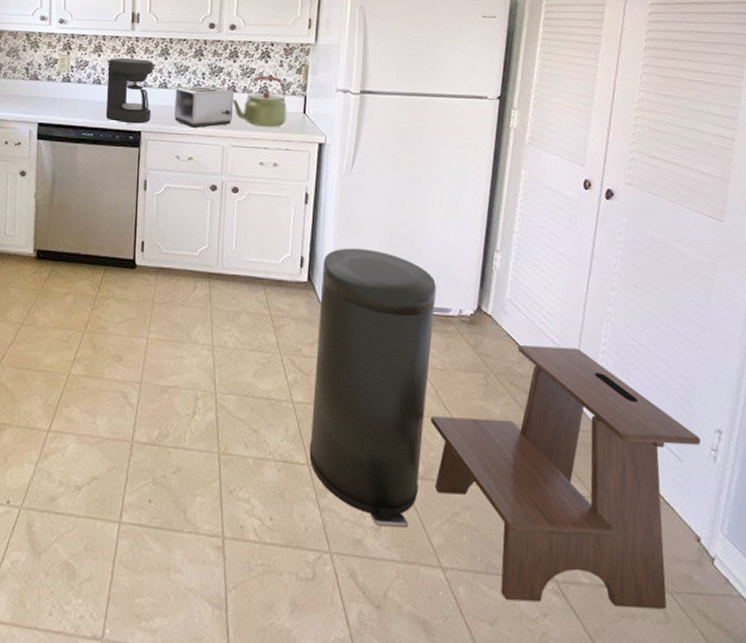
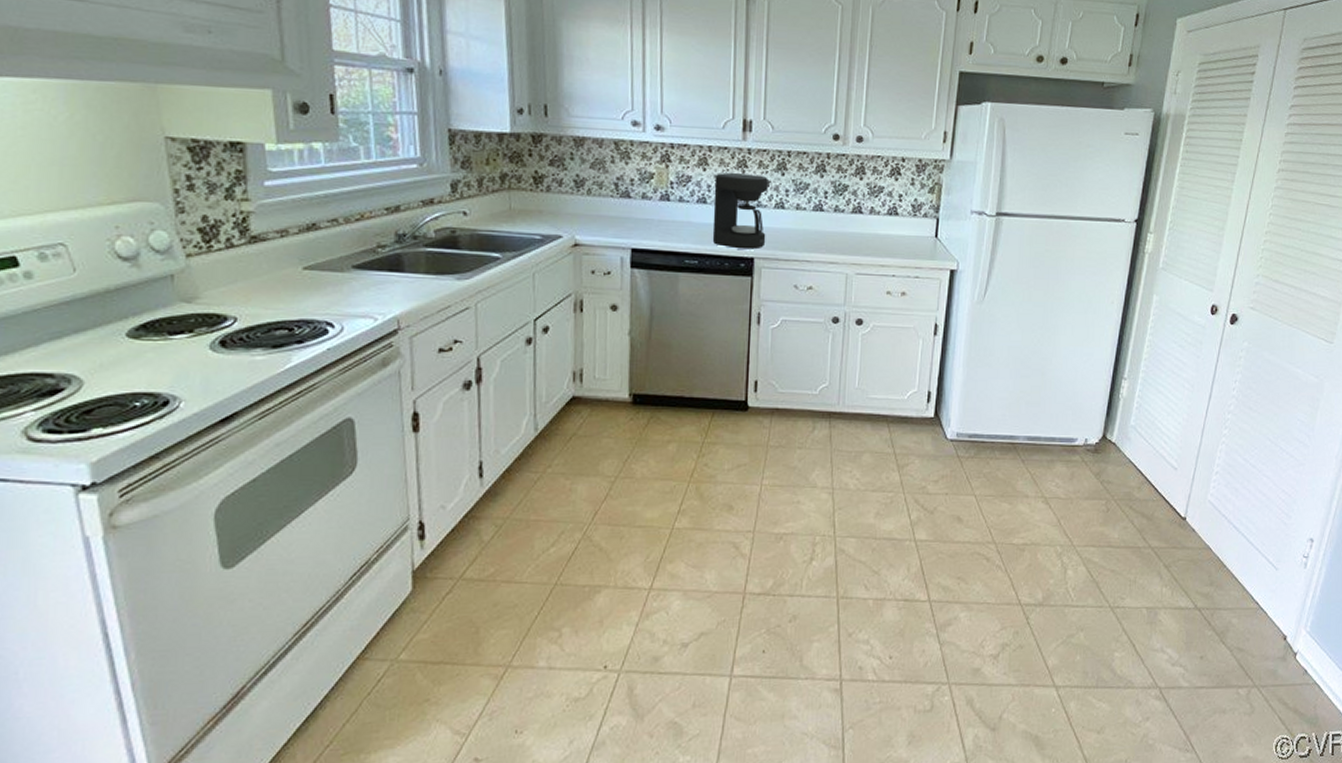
toaster: present [174,86,234,128] -> none [792,206,860,254]
kettle: present [232,75,287,128] -> none [858,195,918,254]
pedal bin: present [309,248,436,528] -> none [931,381,1064,655]
step stool: present [431,345,701,610] -> none [1052,470,1295,710]

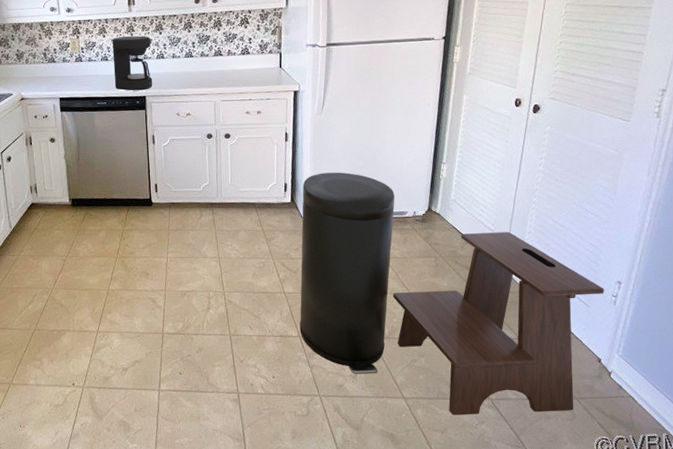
pedal bin: none [931,381,1064,655] -> present [299,172,395,375]
step stool: none [1052,470,1295,710] -> present [393,231,604,416]

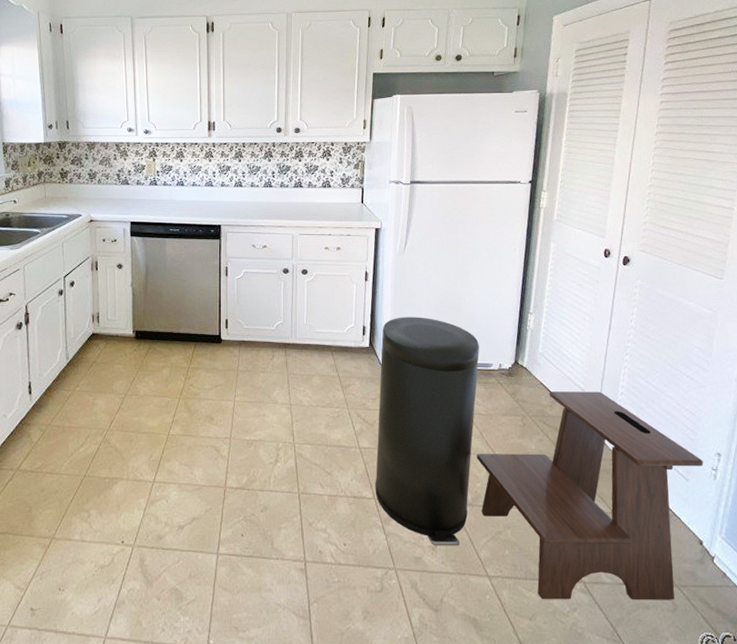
coffee maker: present [112,35,153,91] -> none [189,161,229,219]

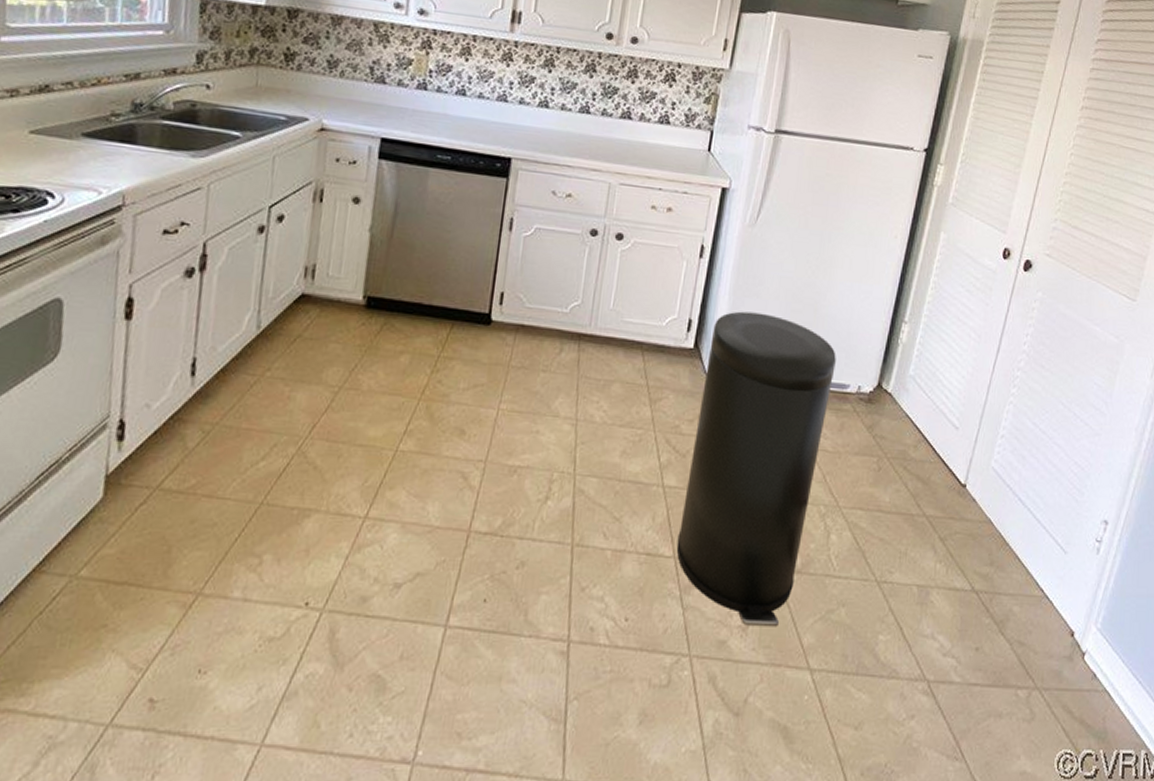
step stool: present [477,391,703,600] -> none [811,427,1087,707]

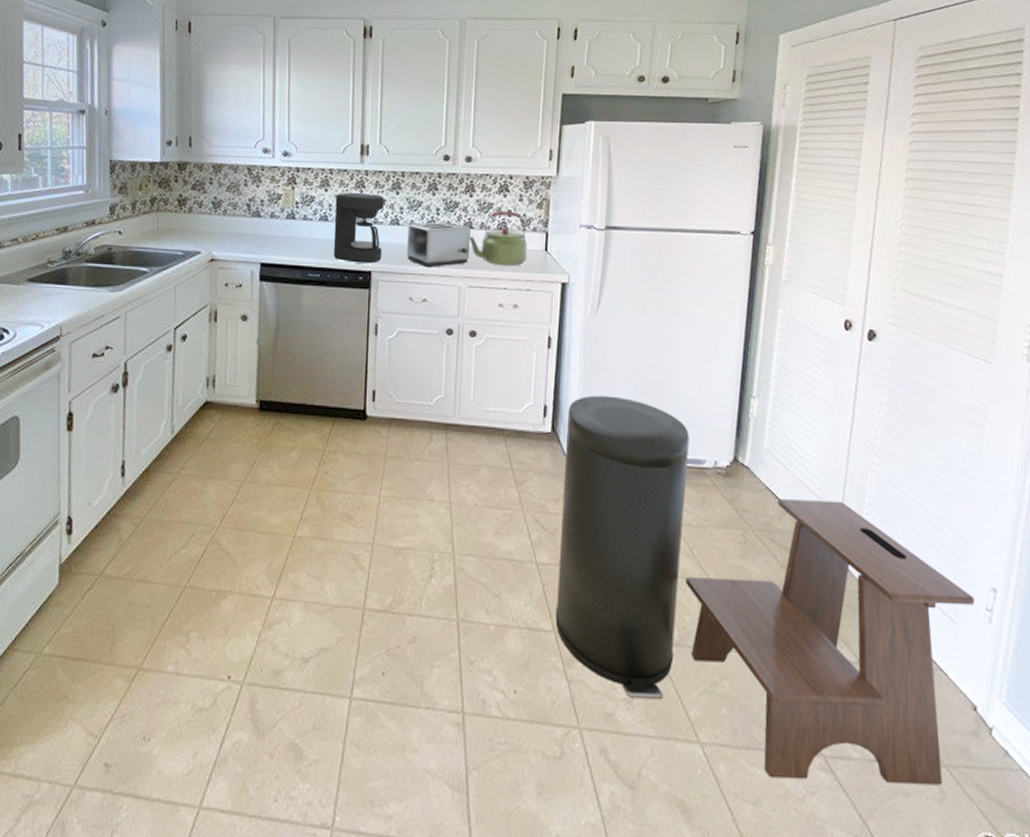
coffee maker: none [468,64,534,150] -> present [333,192,384,264]
toaster: none [554,107,629,159] -> present [407,222,470,267]
kettle: none [626,102,691,166] -> present [469,210,528,267]
step stool: none [811,427,1087,707] -> present [686,499,975,786]

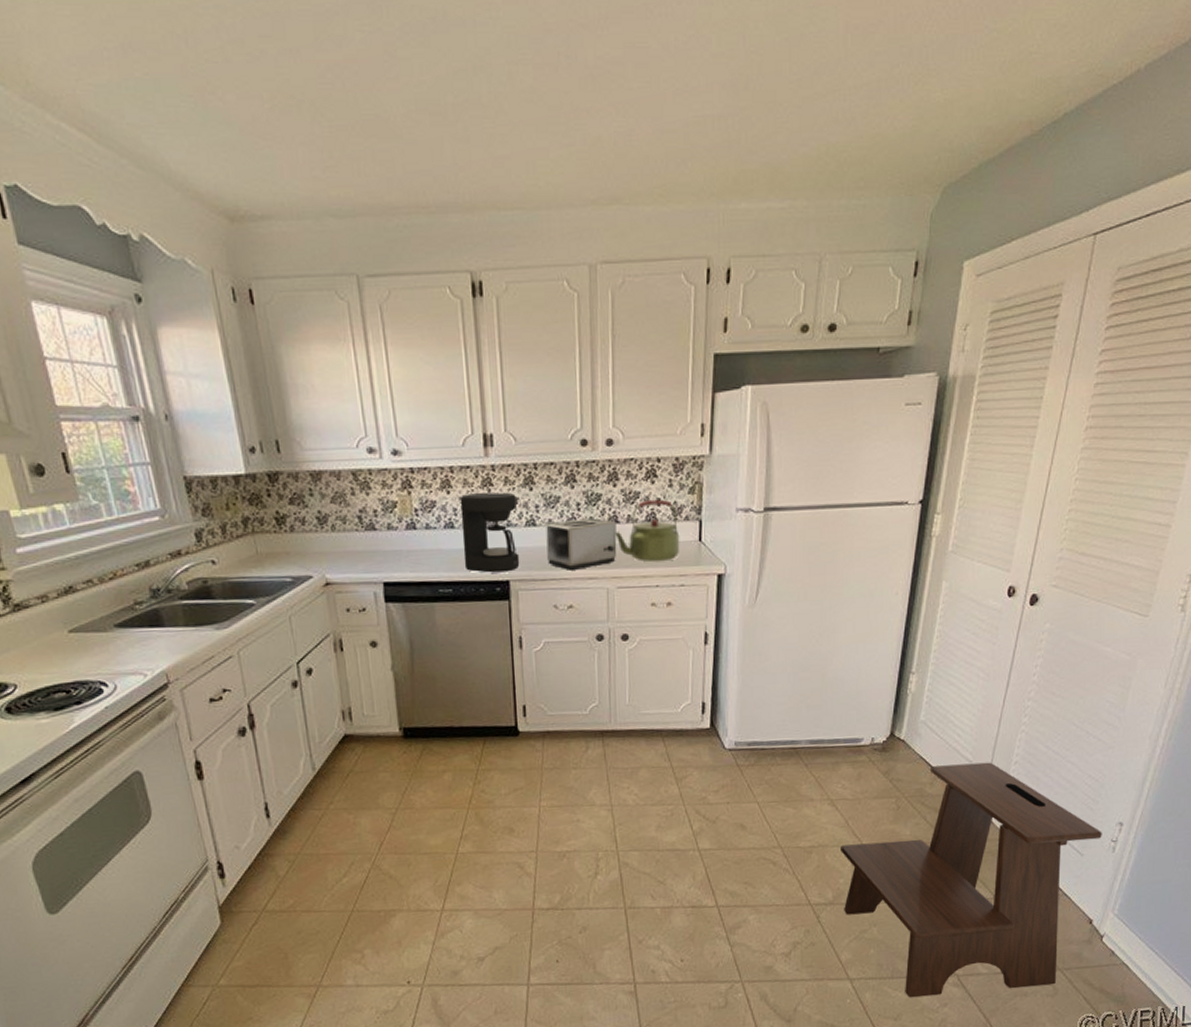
pedal bin: present [555,395,690,700] -> none [717,686,848,953]

